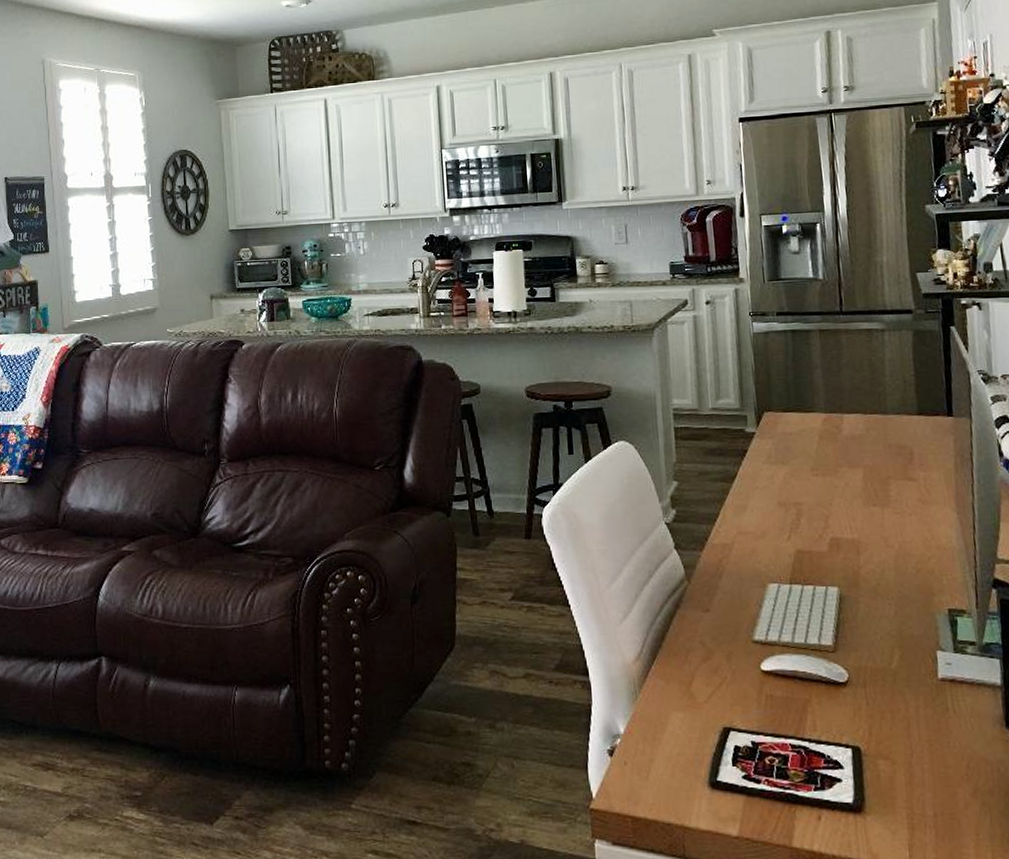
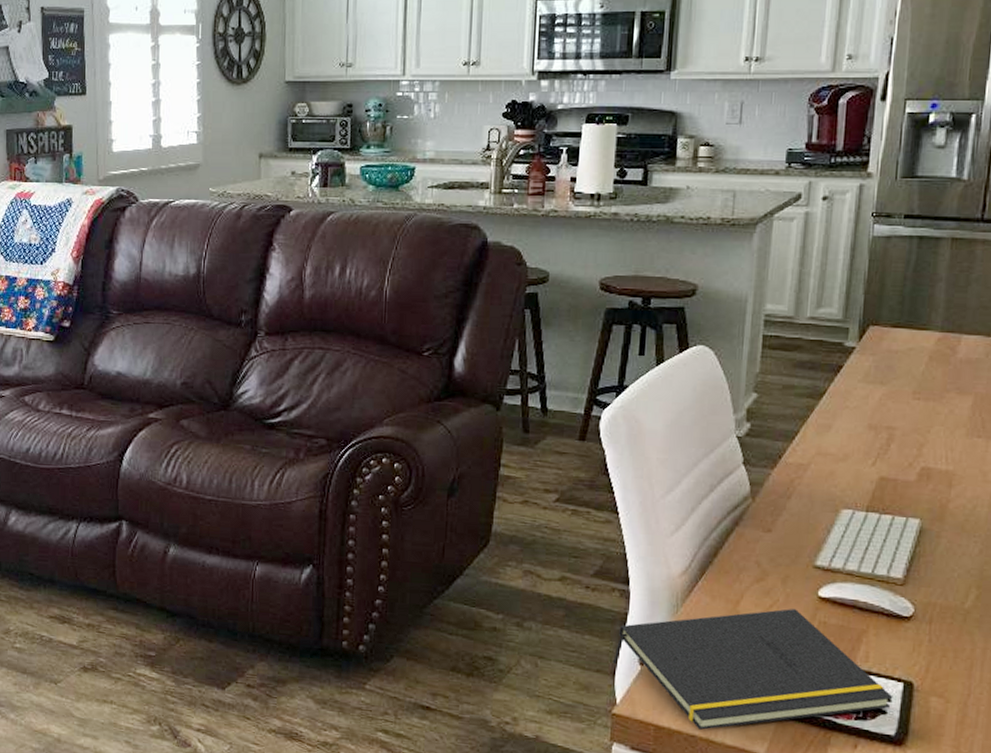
notepad: none [584,685,845,817] -> present [613,609,893,730]

